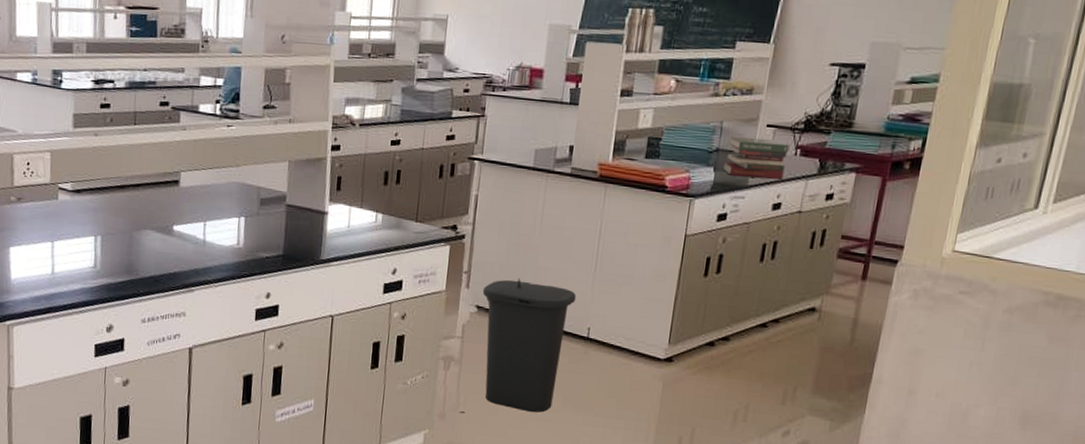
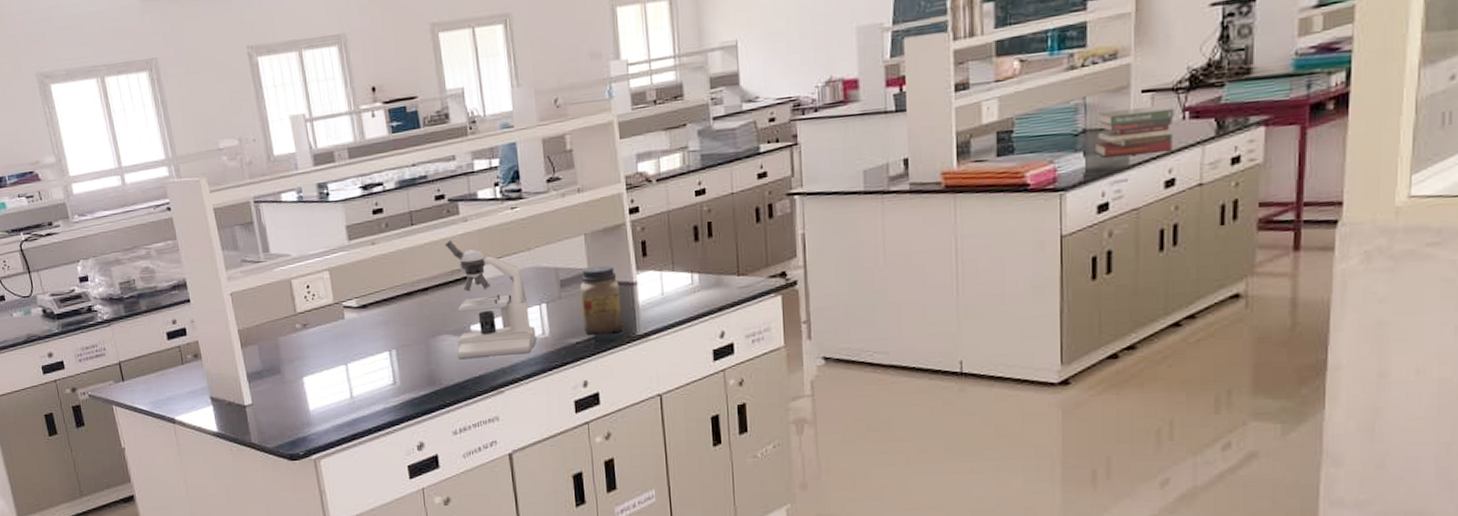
microscope: none [158,145,232,260] -> present [444,240,537,359]
jar: none [274,191,312,254] -> present [579,265,622,336]
trash bin: present [459,278,577,414] -> none [823,318,940,481]

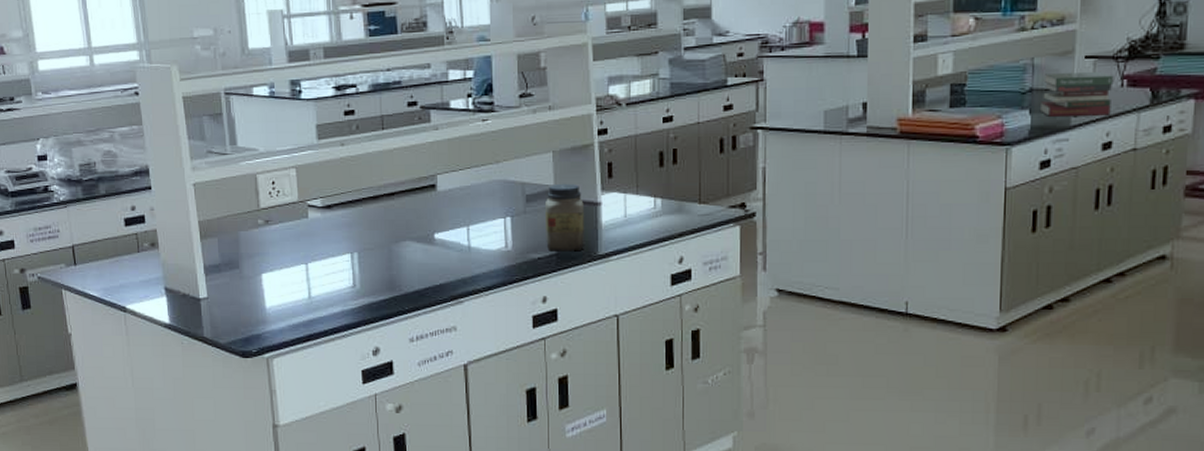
microscope: present [444,240,537,359] -> none [414,147,499,266]

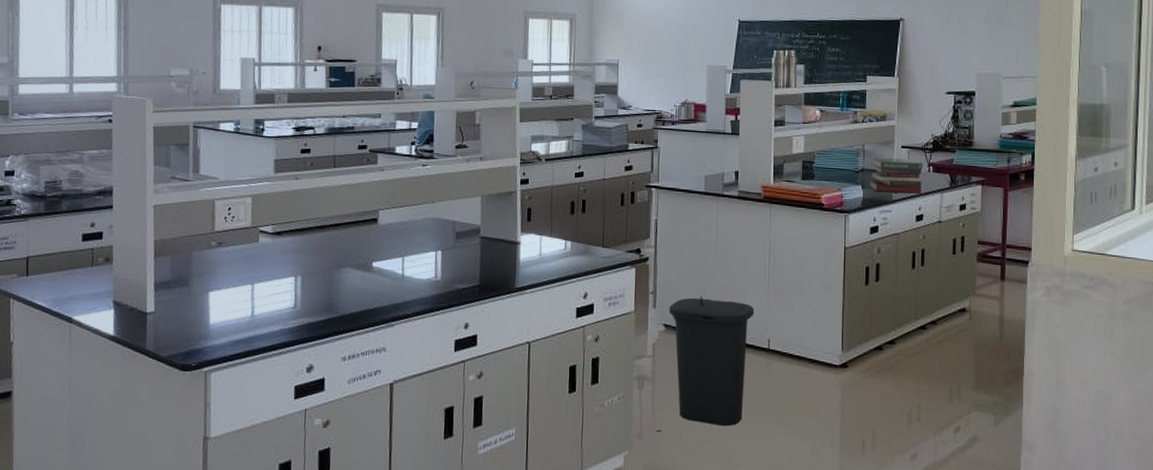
jar: present [544,183,584,252] -> none [471,223,505,284]
trash bin: none [770,254,889,411] -> present [656,295,755,433]

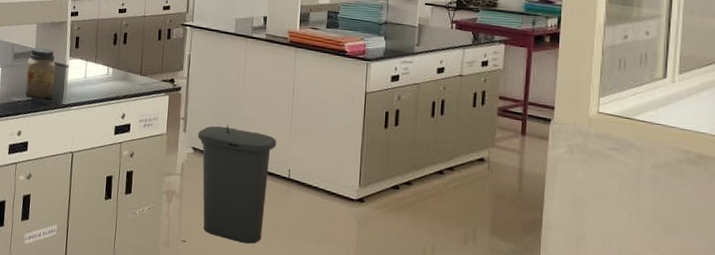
jar: none [471,223,505,284] -> present [25,47,56,99]
books: present [869,158,923,194] -> none [391,12,446,48]

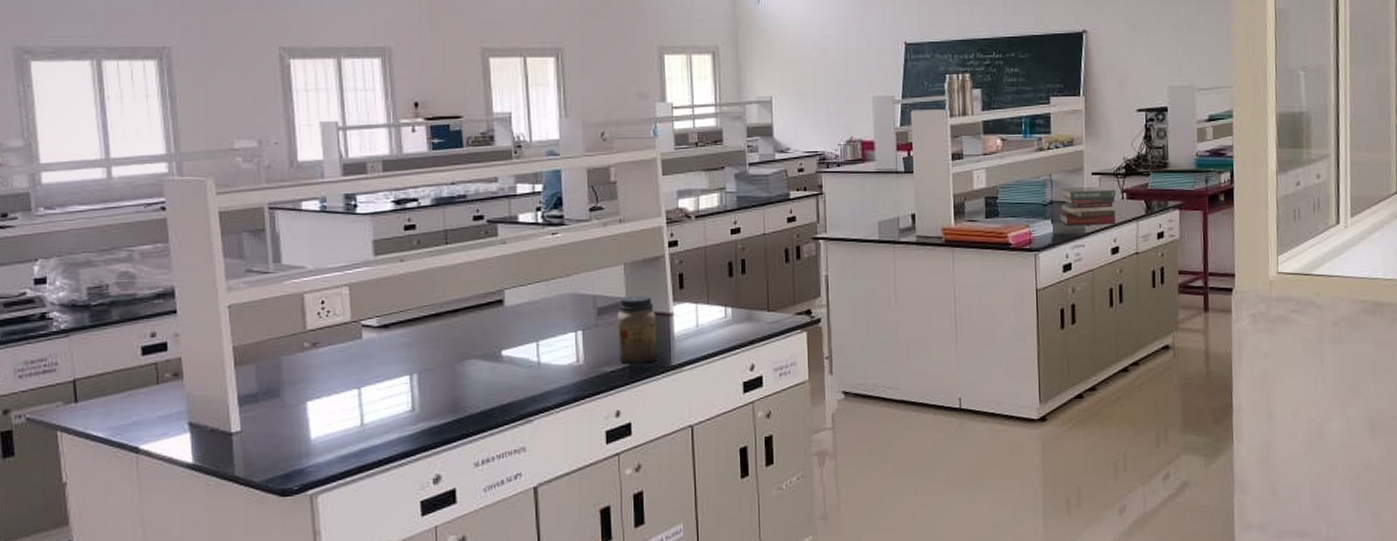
trash bin: present [181,125,277,244] -> none [842,356,943,512]
books: none [391,12,446,48] -> present [1059,186,1116,225]

